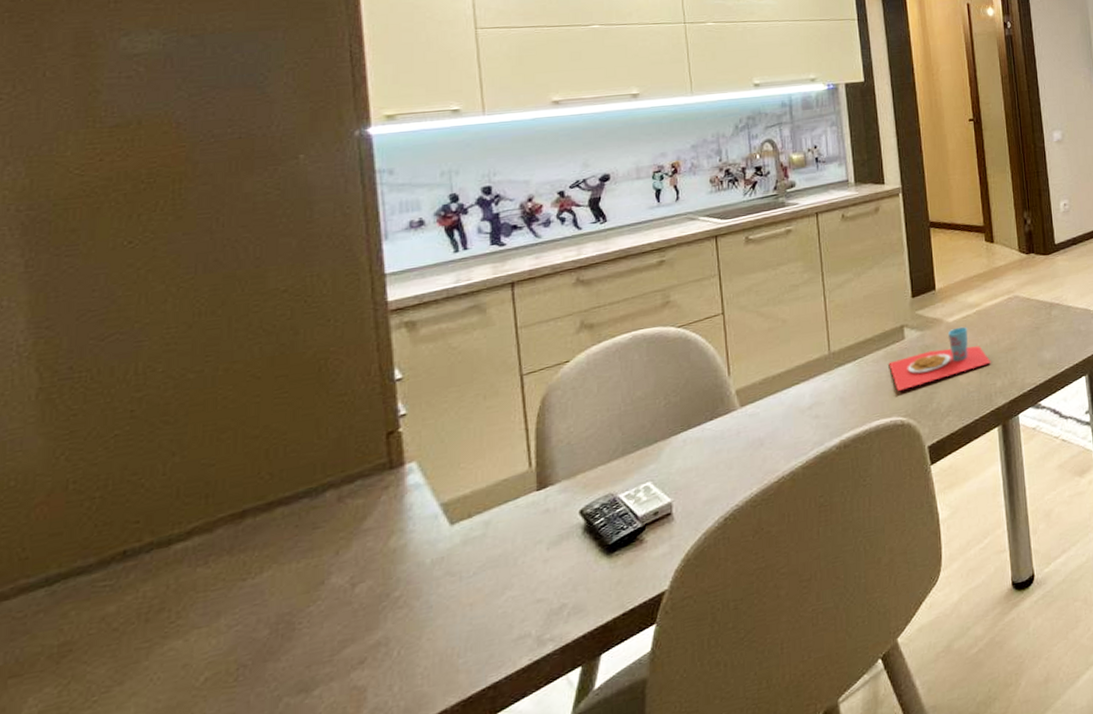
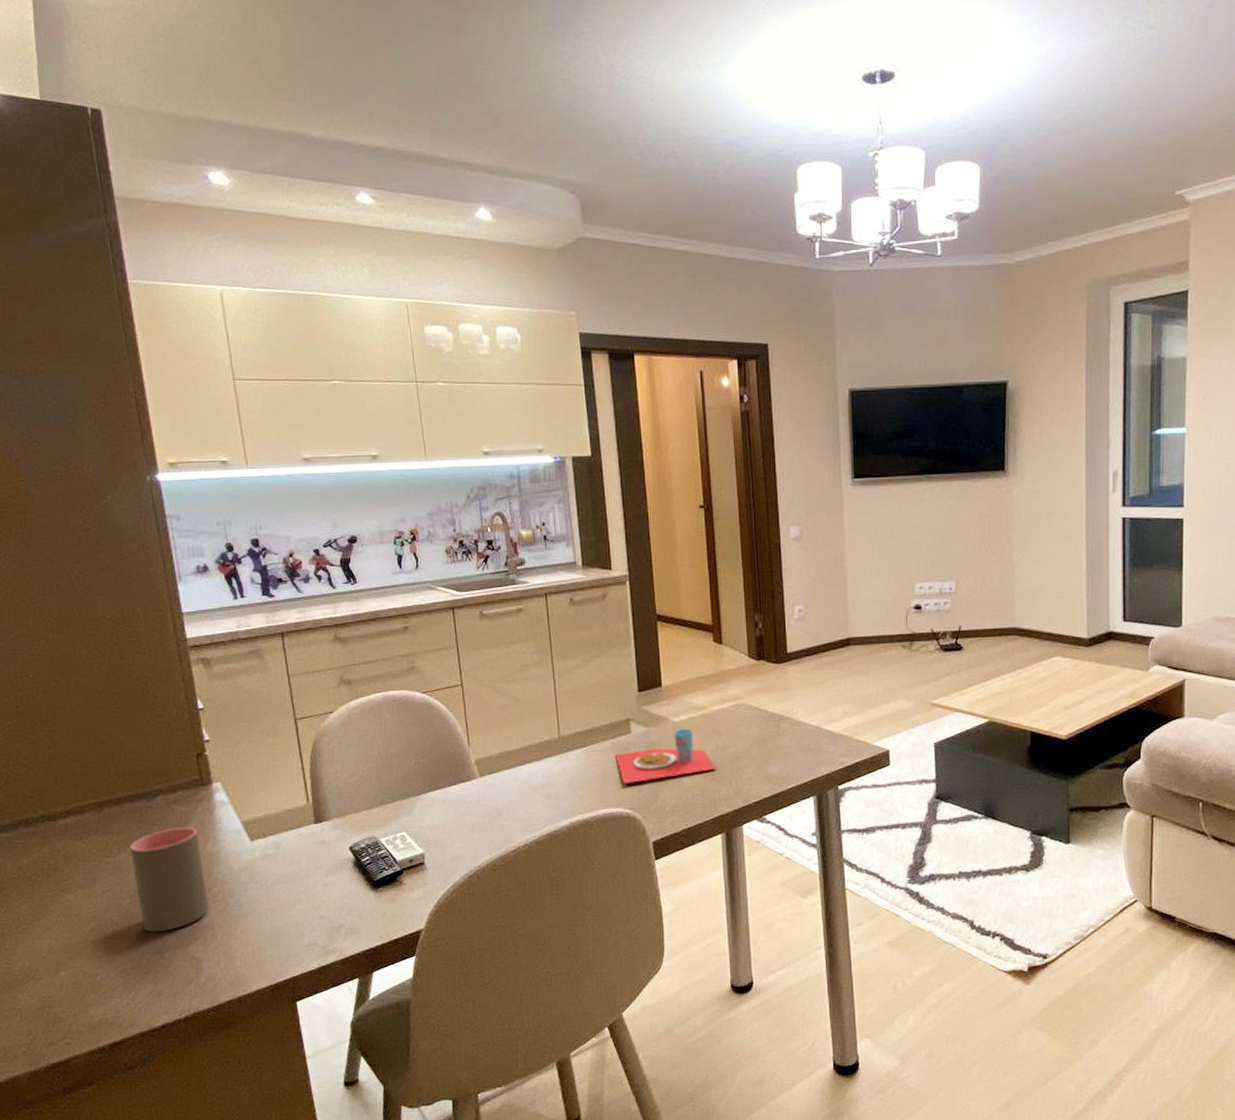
cup: none [278,522,384,667] -> present [130,827,209,932]

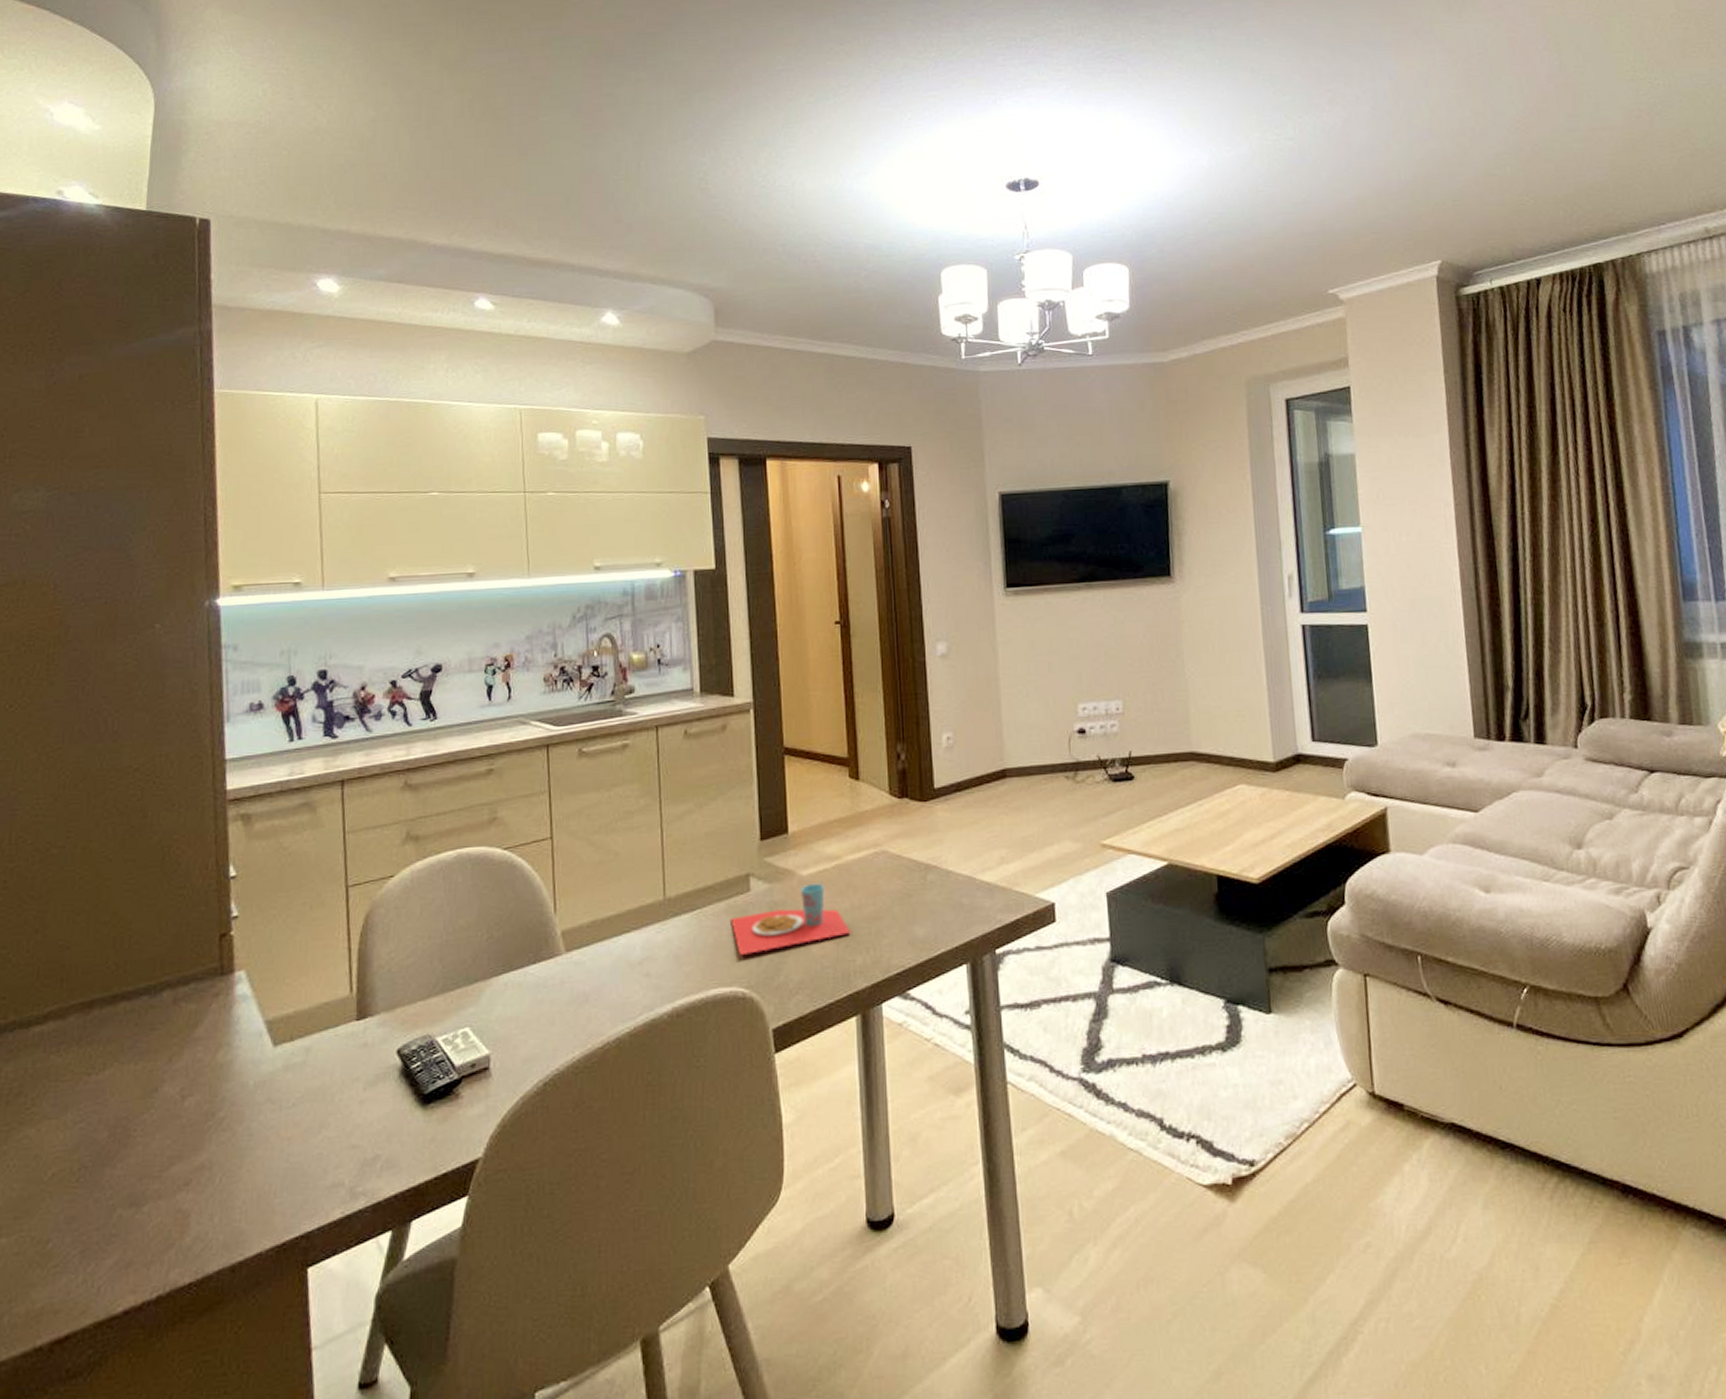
cup: present [130,827,209,932] -> none [118,1031,210,1177]

